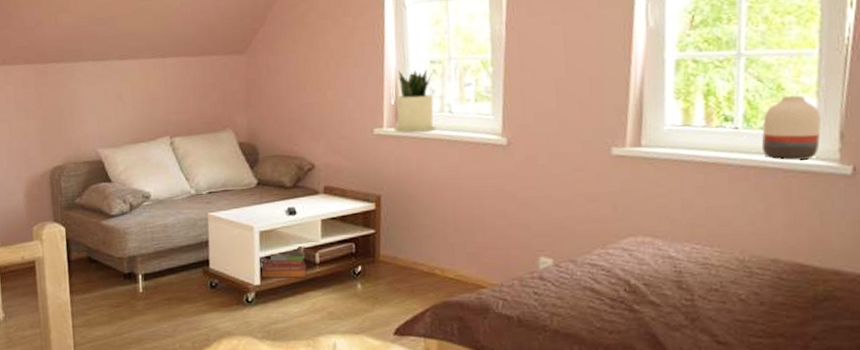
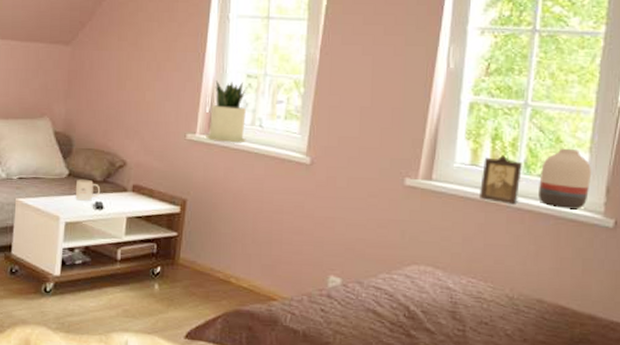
books: present [260,245,307,278] -> none [62,241,108,272]
mug: none [265,186,292,209] -> present [75,179,101,202]
photo frame: none [695,111,742,163] -> present [478,155,523,205]

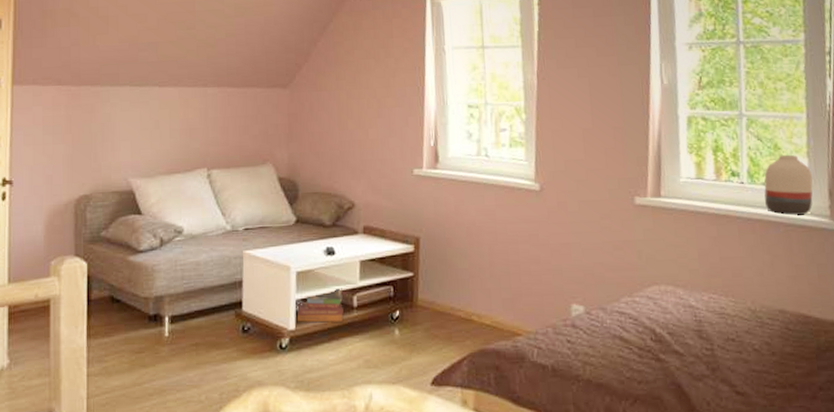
books: none [62,241,108,272] -> present [296,288,344,323]
mug: present [75,179,101,202] -> none [304,224,331,249]
planter: present [206,80,248,143] -> none [433,113,474,176]
photo frame: present [478,155,523,205] -> none [708,166,748,216]

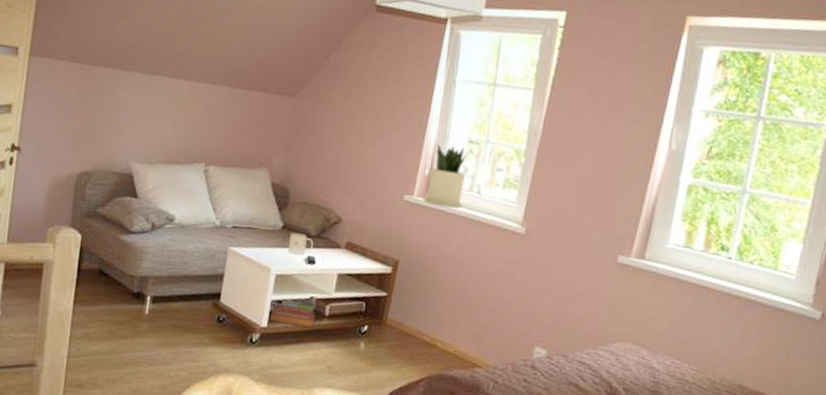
mug: none [304,224,331,249] -> present [287,232,314,256]
planter: none [433,113,474,176] -> present [423,143,469,209]
vase: present [764,154,813,216] -> none [749,236,803,299]

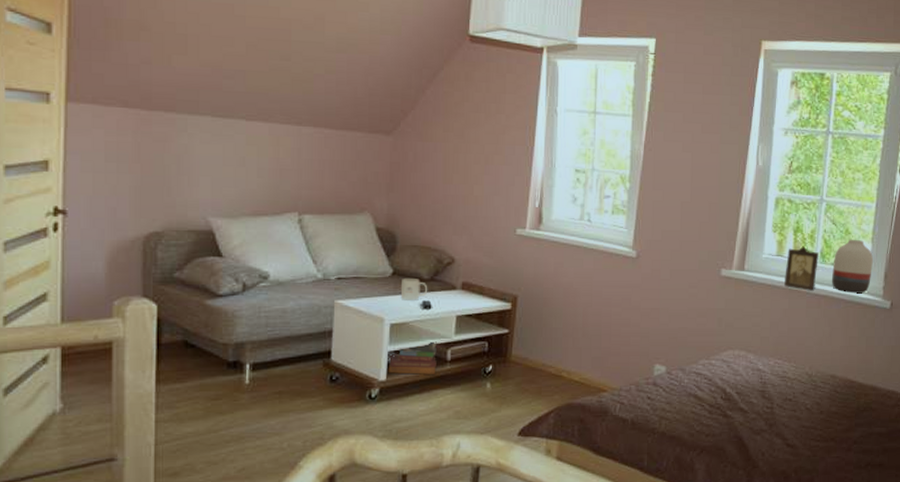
planter: present [423,143,469,209] -> none [535,175,576,238]
photo frame: none [689,240,736,290] -> present [783,246,820,291]
vase: none [749,236,803,299] -> present [832,239,873,294]

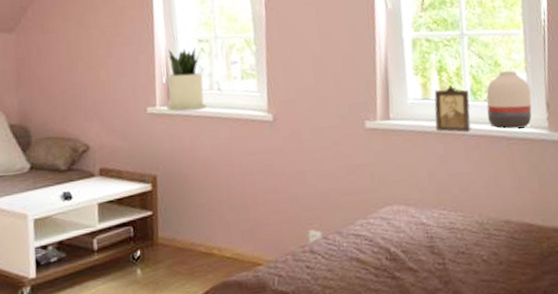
books: present [388,341,437,375] -> none [35,232,85,270]
mug: present [400,277,428,302] -> none [39,170,67,195]
planter: none [535,175,576,238] -> present [166,48,207,112]

